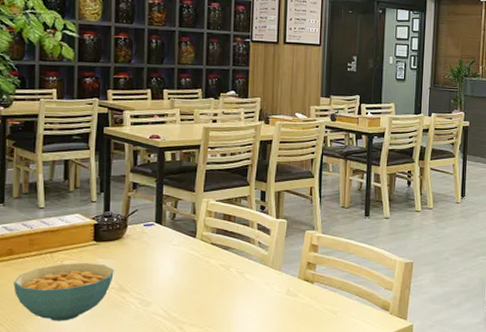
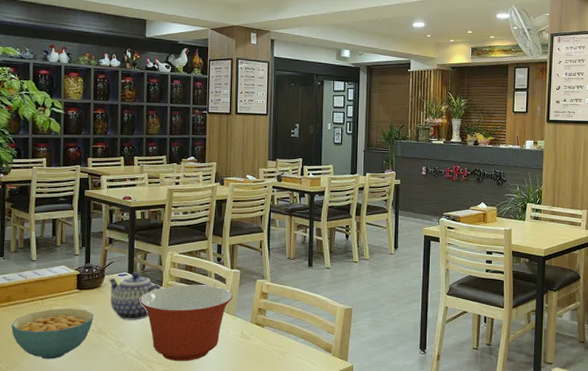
teapot: none [131,221,195,276] -> present [108,272,162,320]
mixing bowl: none [170,236,278,322] -> present [140,285,233,361]

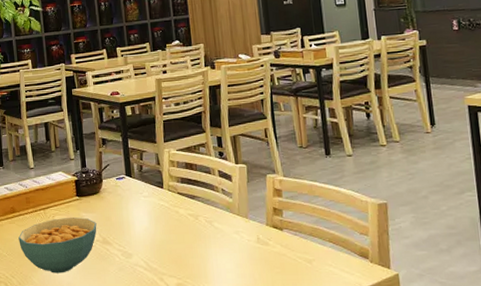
teapot: present [108,272,162,320] -> none [106,174,163,228]
mixing bowl: present [140,285,233,361] -> none [142,184,242,272]

